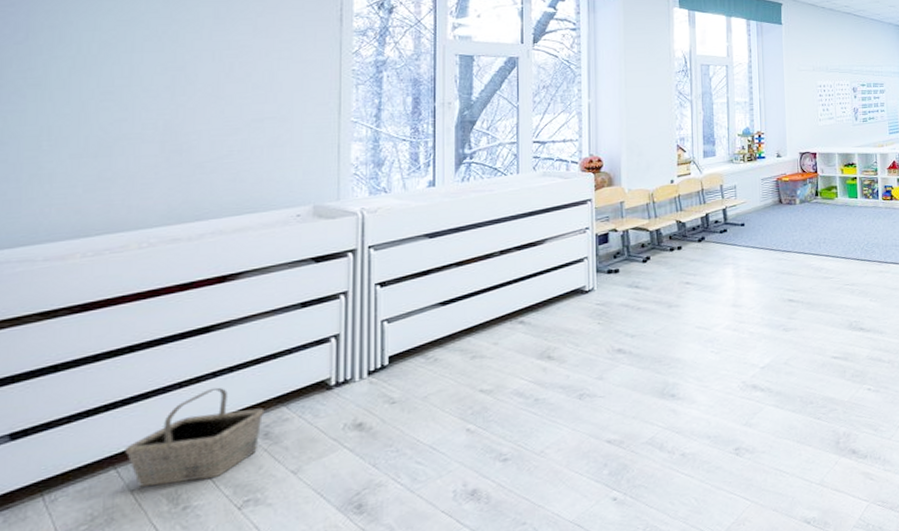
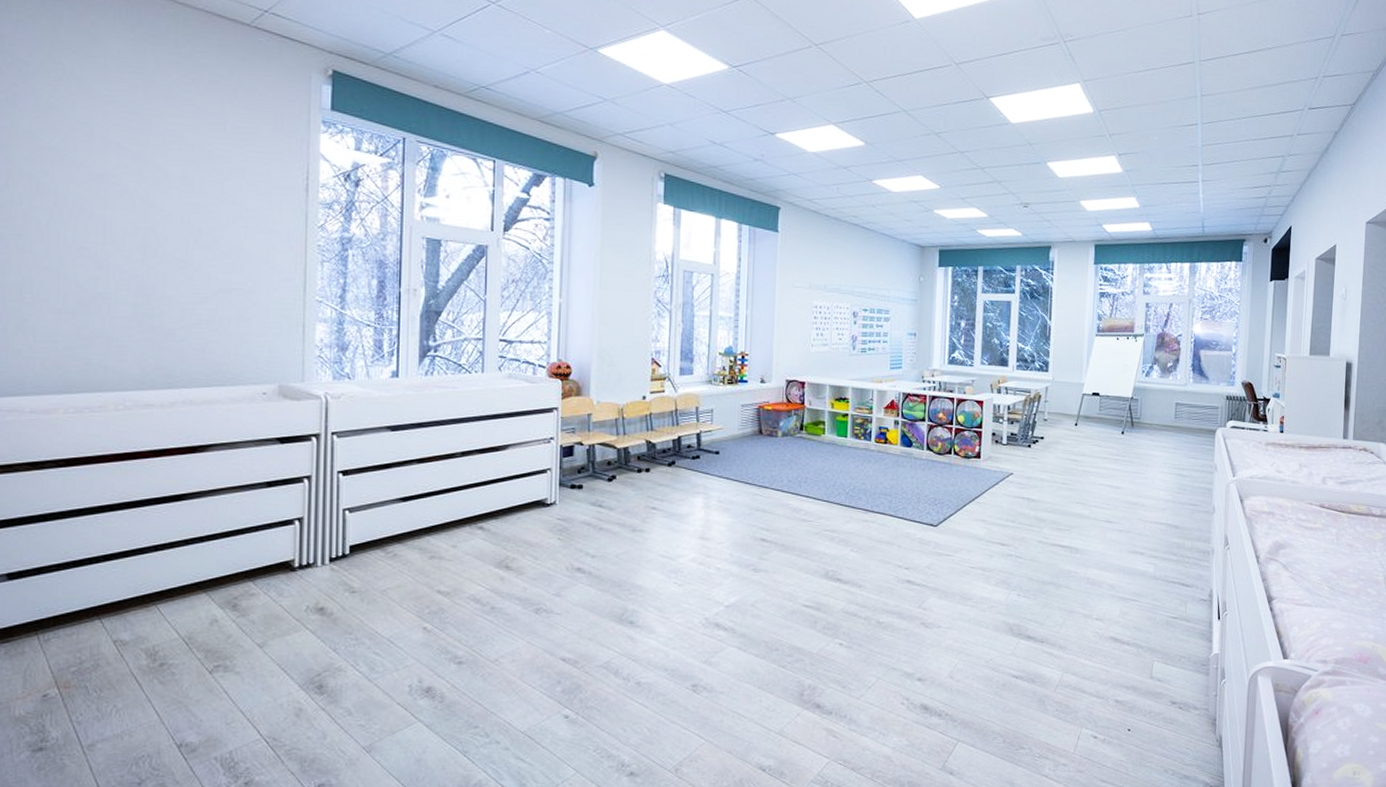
basket: present [125,387,265,487] -> none [107,555,233,641]

